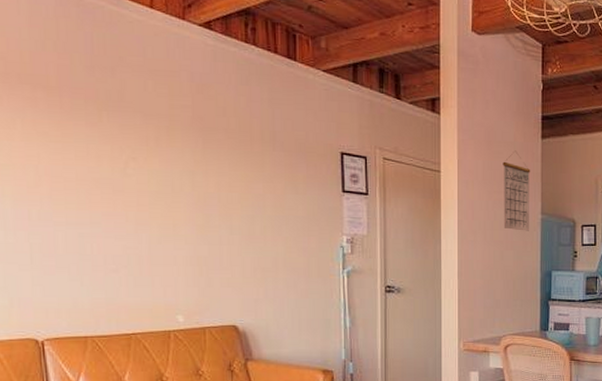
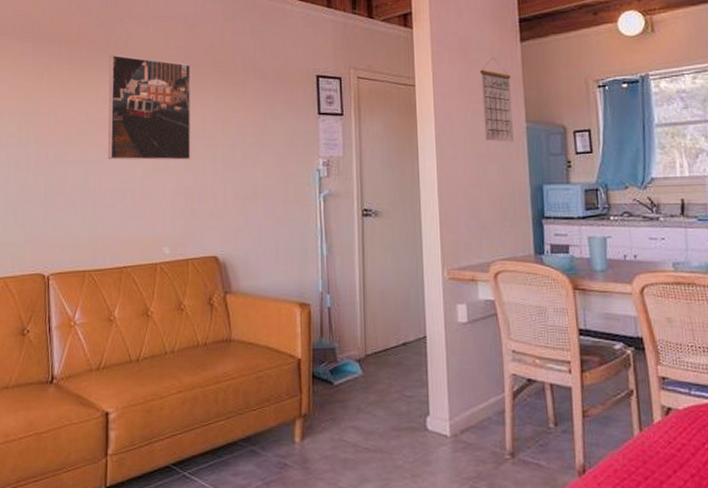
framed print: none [100,107,204,229] -> present [108,55,191,161]

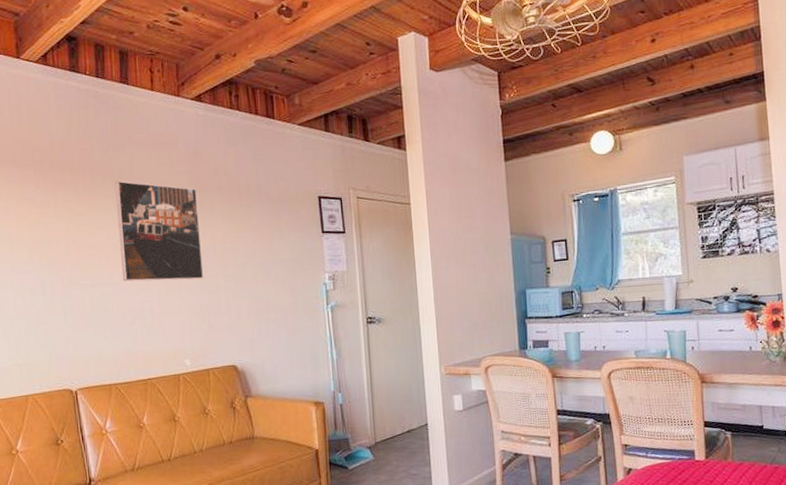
calendar: present [480,57,514,142] -> none [469,176,500,253]

